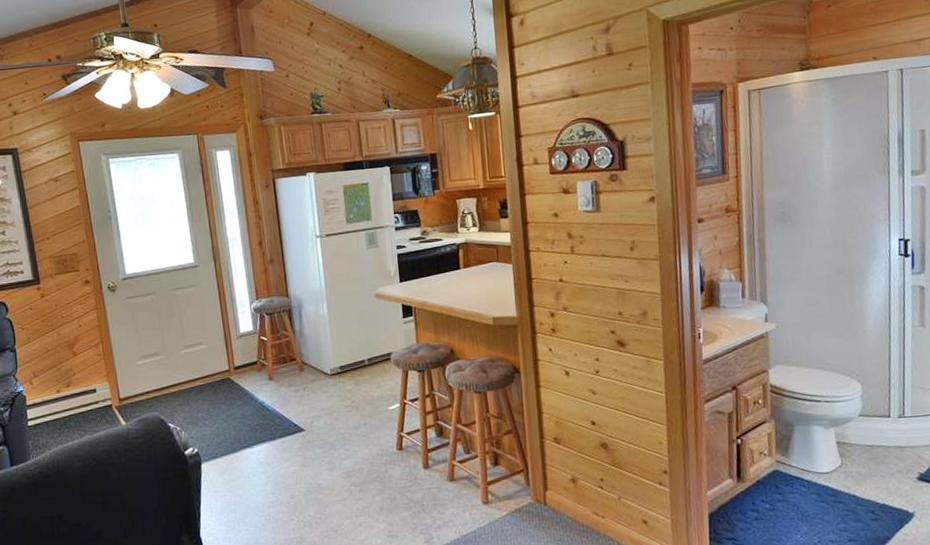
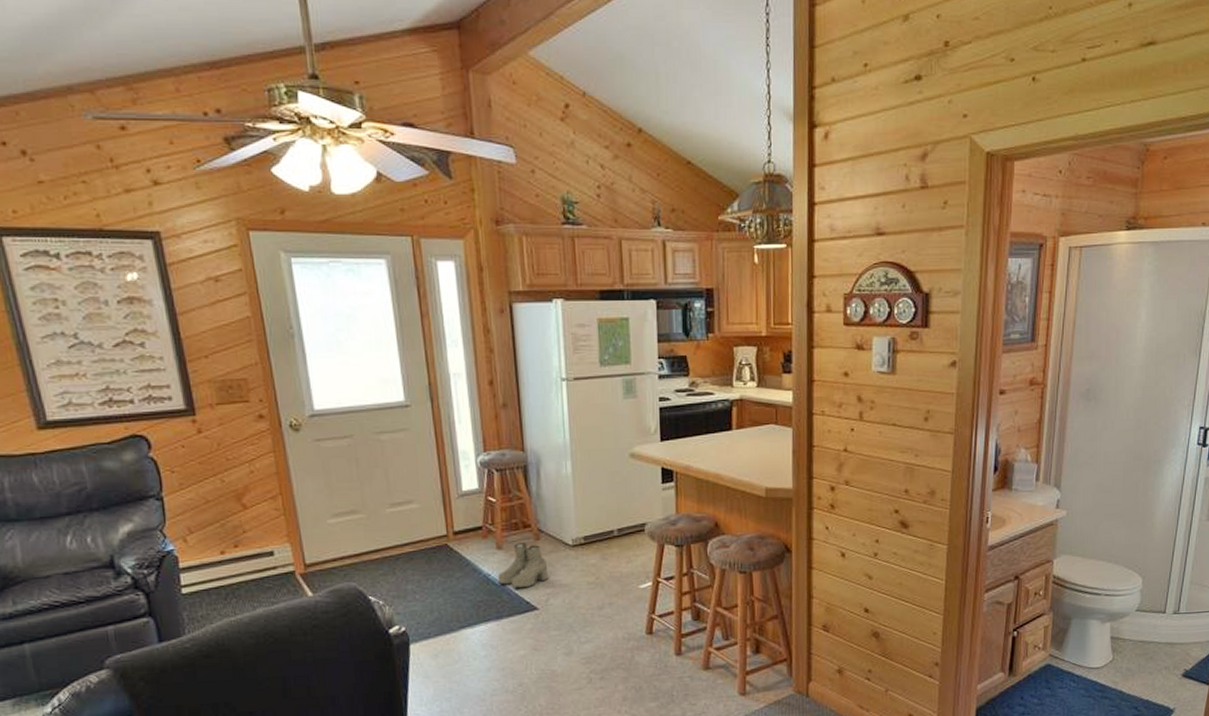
boots: none [270,374,312,413] -> present [497,543,549,589]

